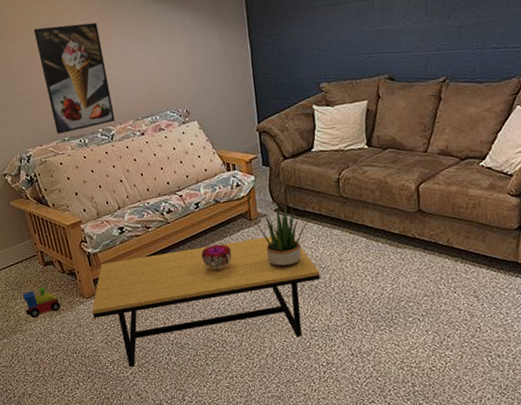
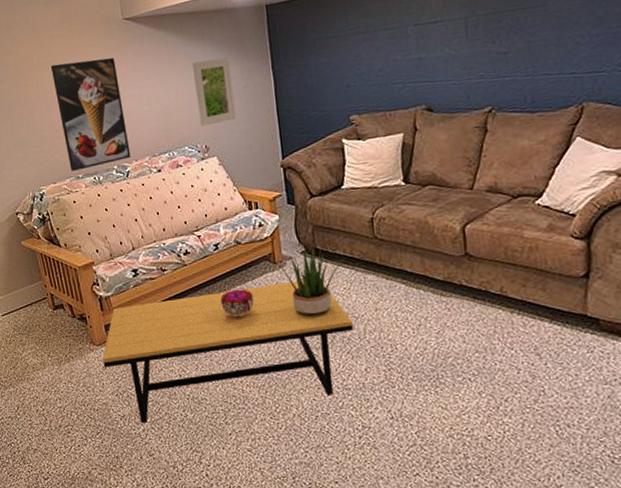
toy train: present [22,287,61,318] -> none [30,332,71,365]
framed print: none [173,25,215,92] -> present [193,57,236,127]

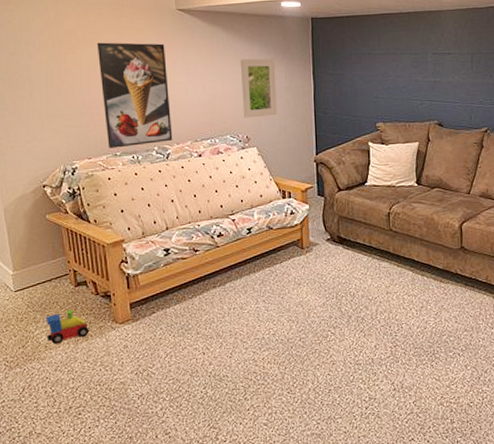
toy train: none [30,332,71,365] -> present [46,309,90,344]
coffee table: present [103,279,354,423] -> none [125,264,368,402]
decorative bowl: present [220,289,254,318] -> none [249,271,281,298]
potted plant: present [272,246,345,315] -> none [301,234,364,297]

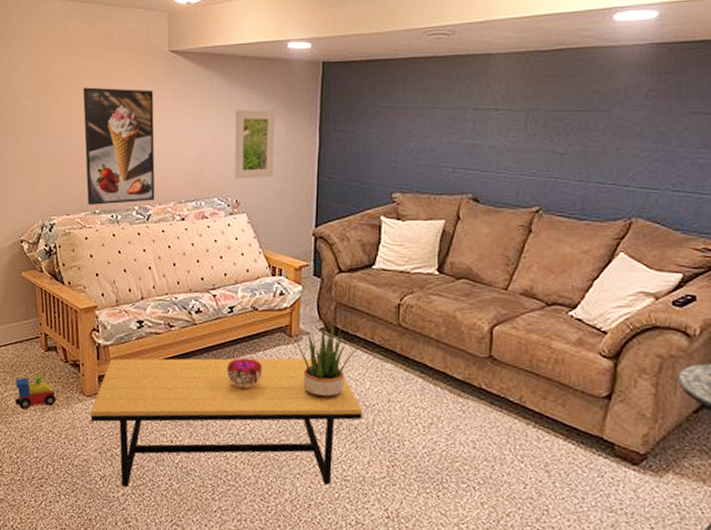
coffee table: none [125,264,368,402] -> present [91,358,363,487]
decorative bowl: none [249,271,281,298] -> present [227,358,263,389]
potted plant: none [301,234,364,297] -> present [289,322,365,398]

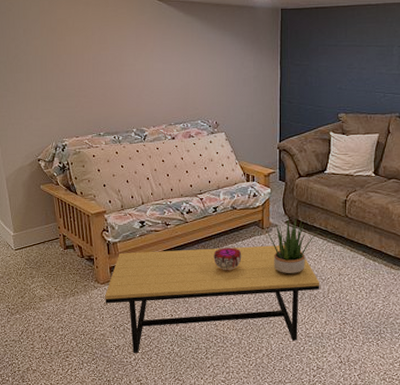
toy train: present [15,375,57,409] -> none [40,269,76,297]
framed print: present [82,87,155,205] -> none [84,30,149,128]
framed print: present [234,109,276,179] -> none [213,48,245,105]

